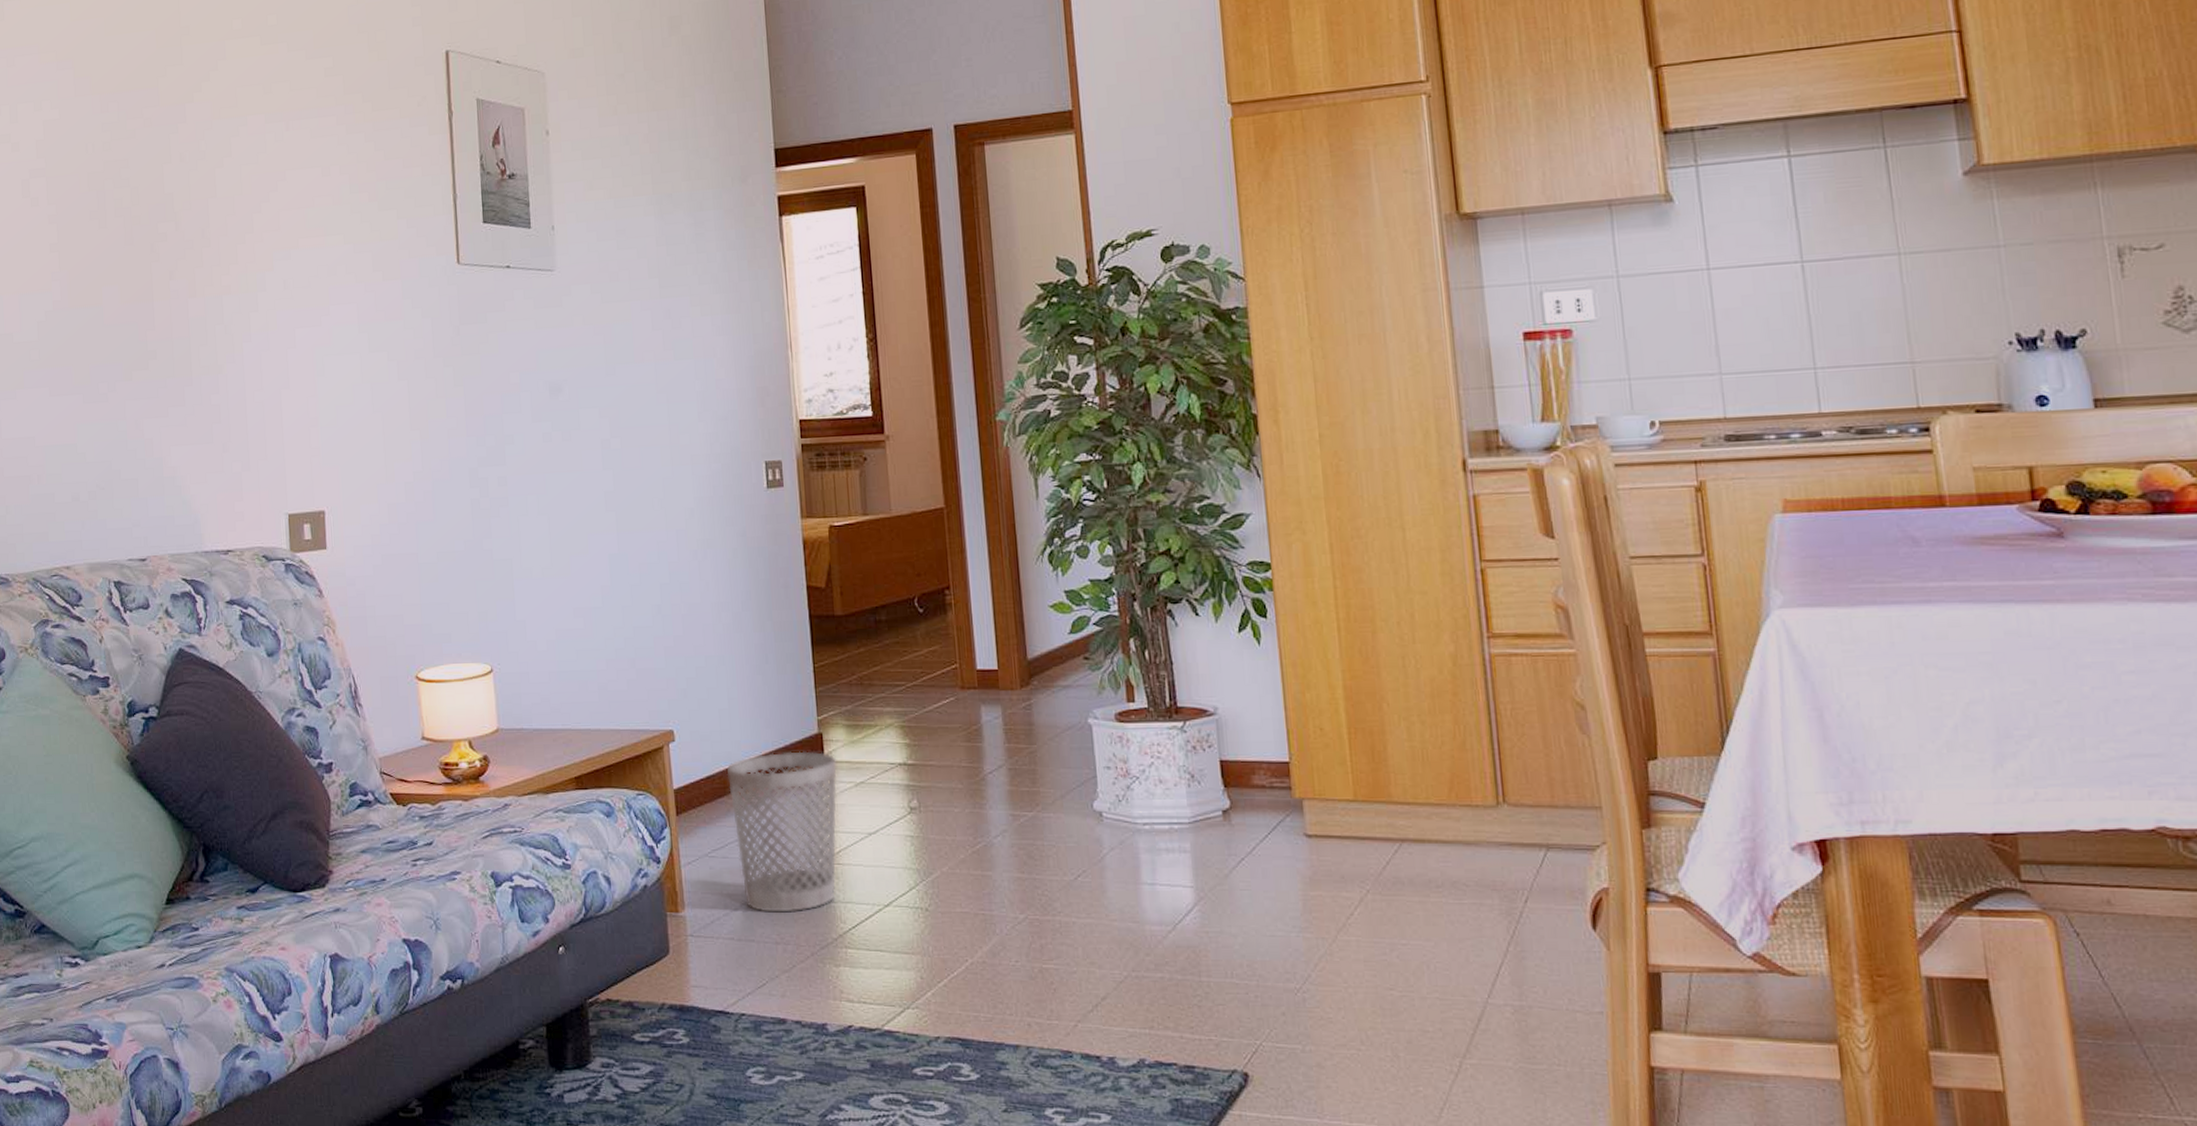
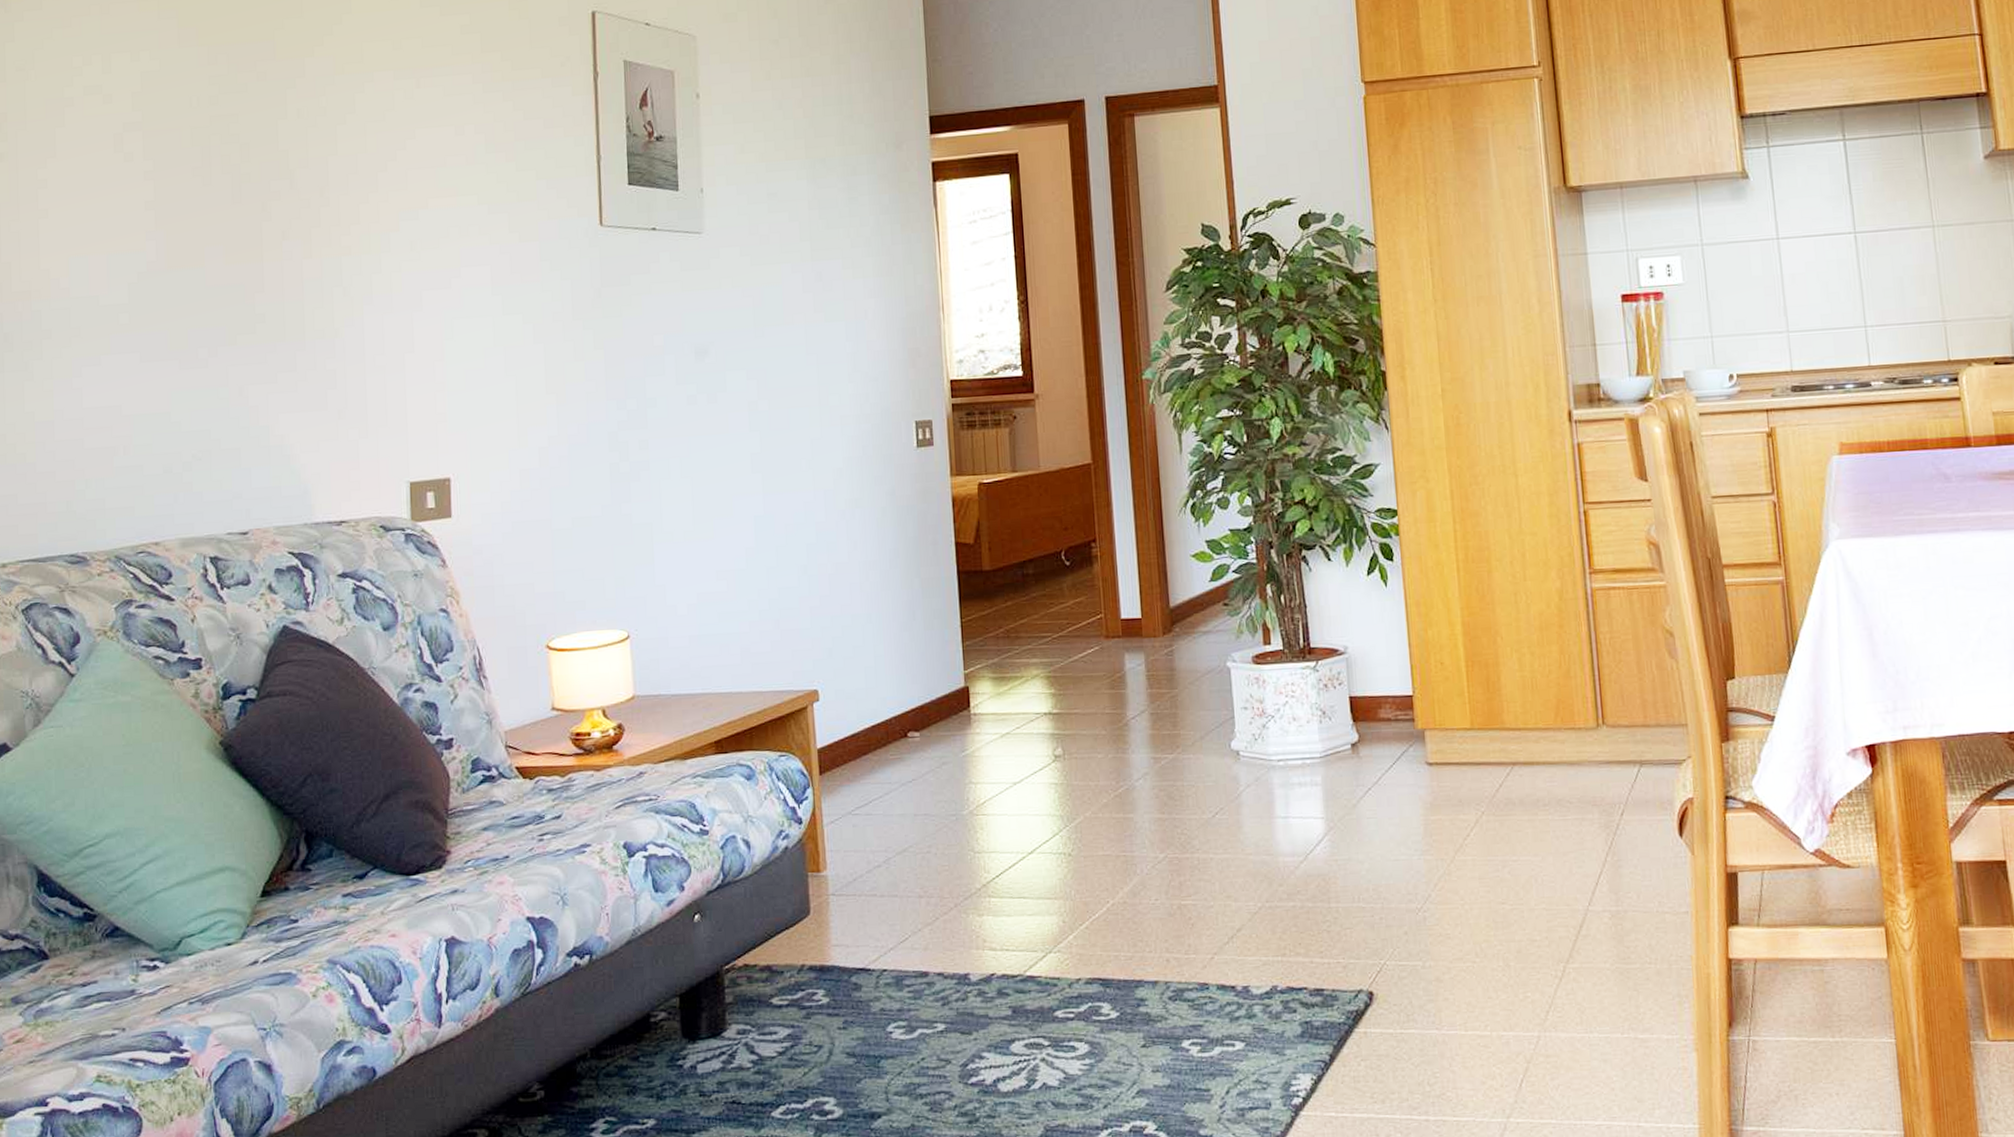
wastebasket: present [727,751,837,913] -> none [872,705,982,867]

